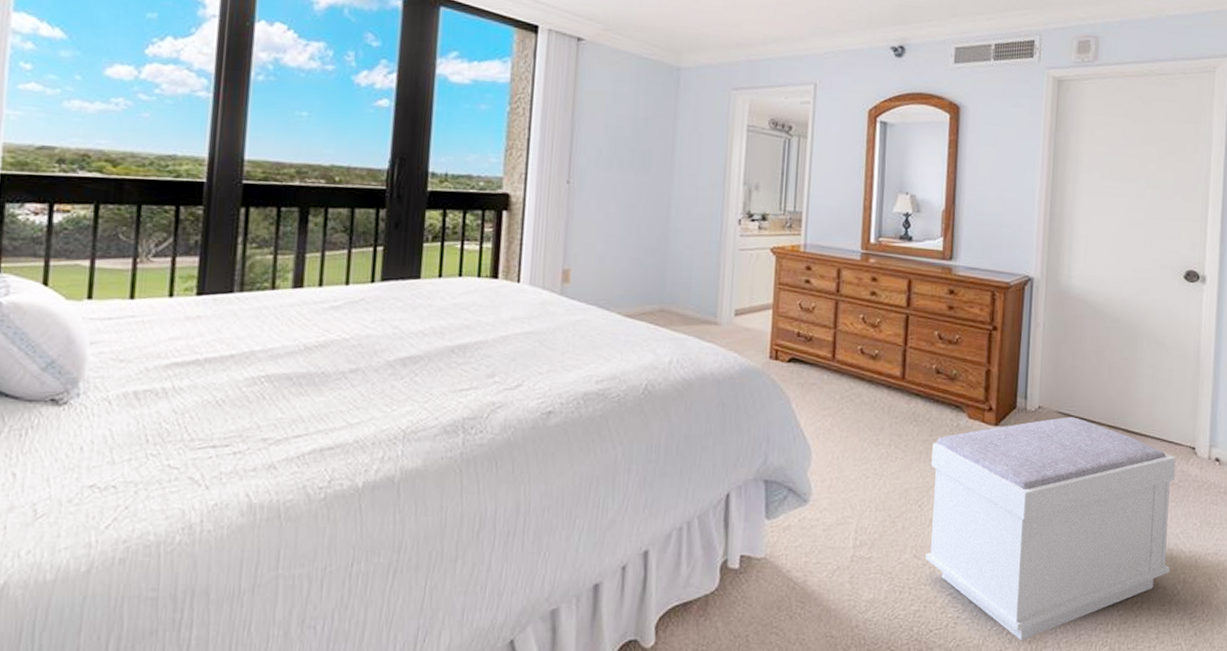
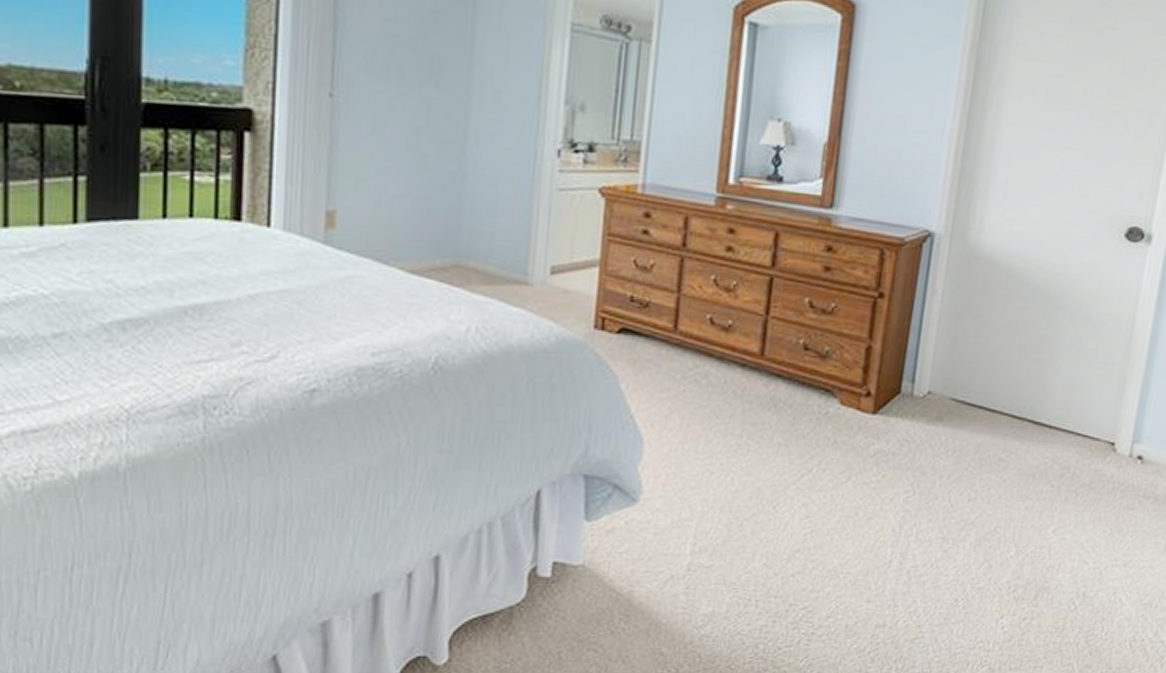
bench: present [925,416,1176,641] -> none [777,404,1090,660]

